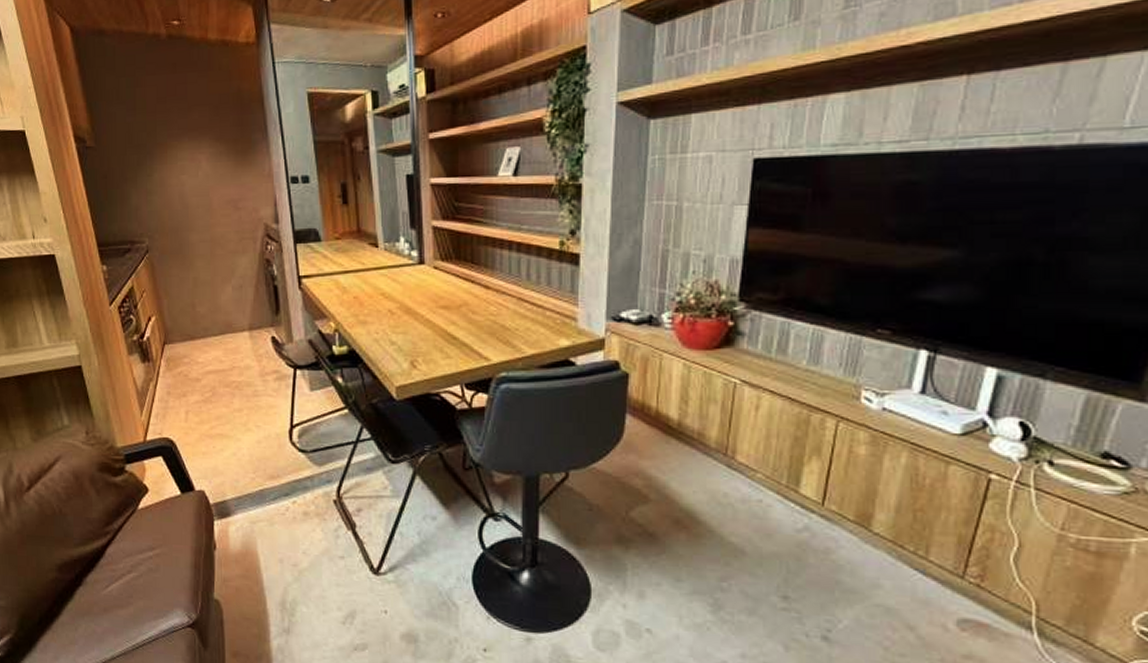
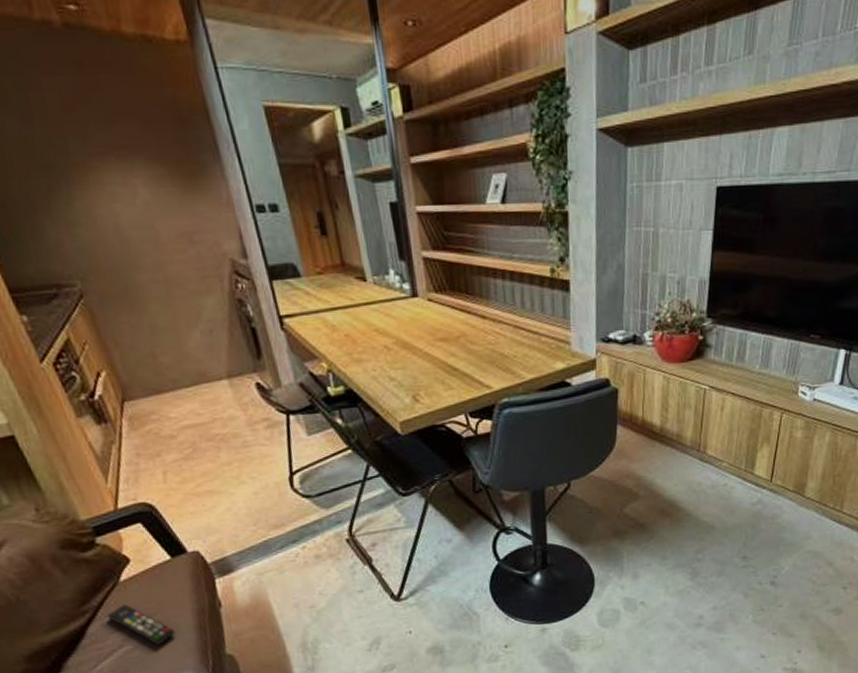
remote control: none [124,531,174,578] -> present [107,604,175,646]

